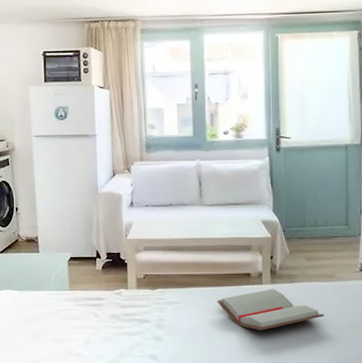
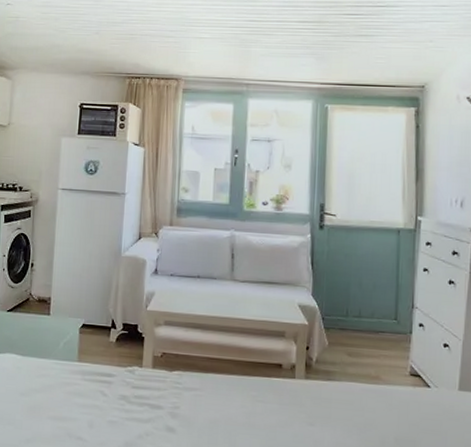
paperback book: present [217,289,324,331] -> none [241,385,365,435]

